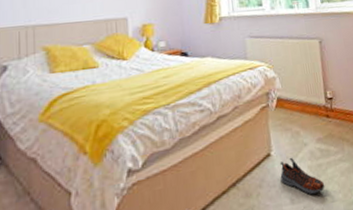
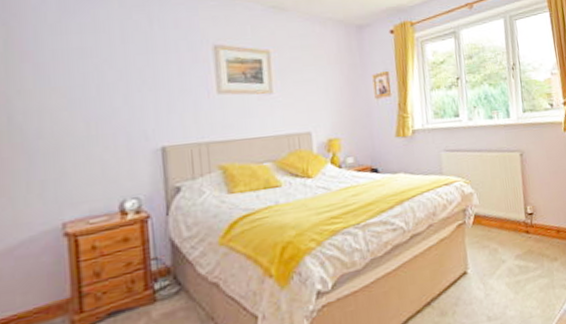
shoe: present [279,157,325,195] -> none [476,274,523,312]

